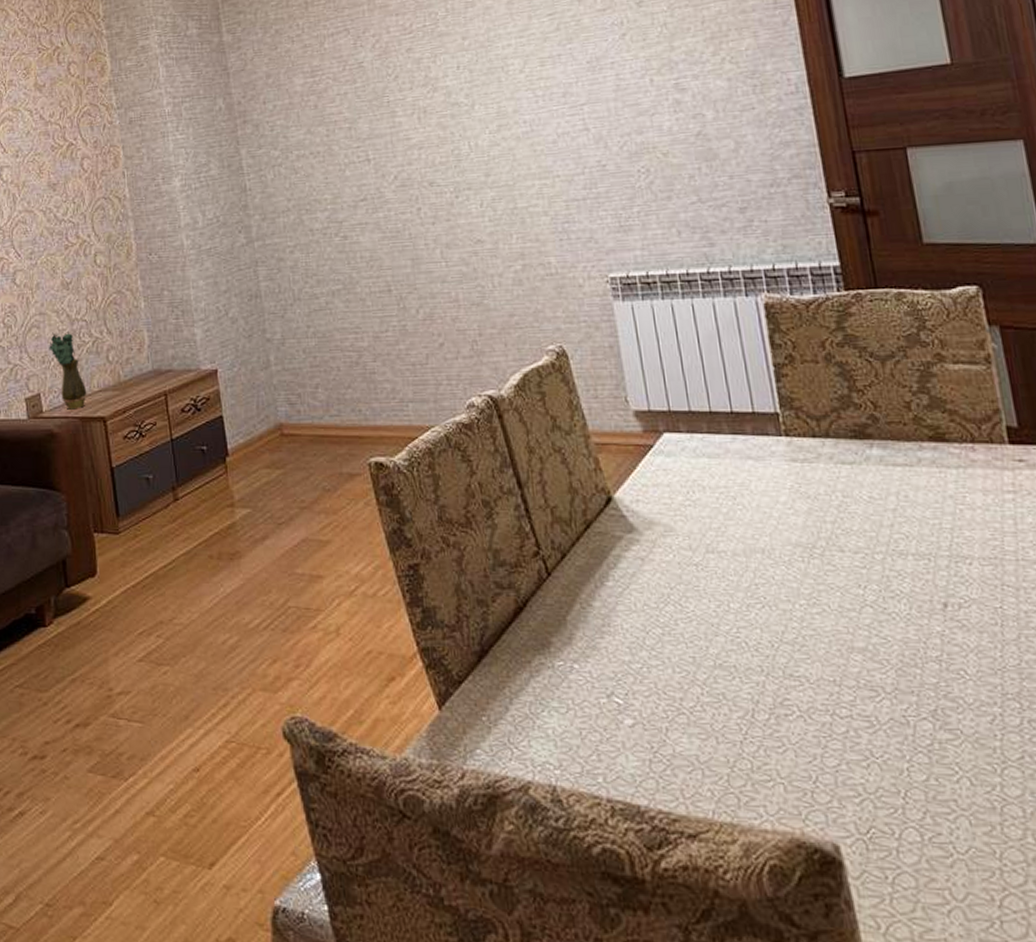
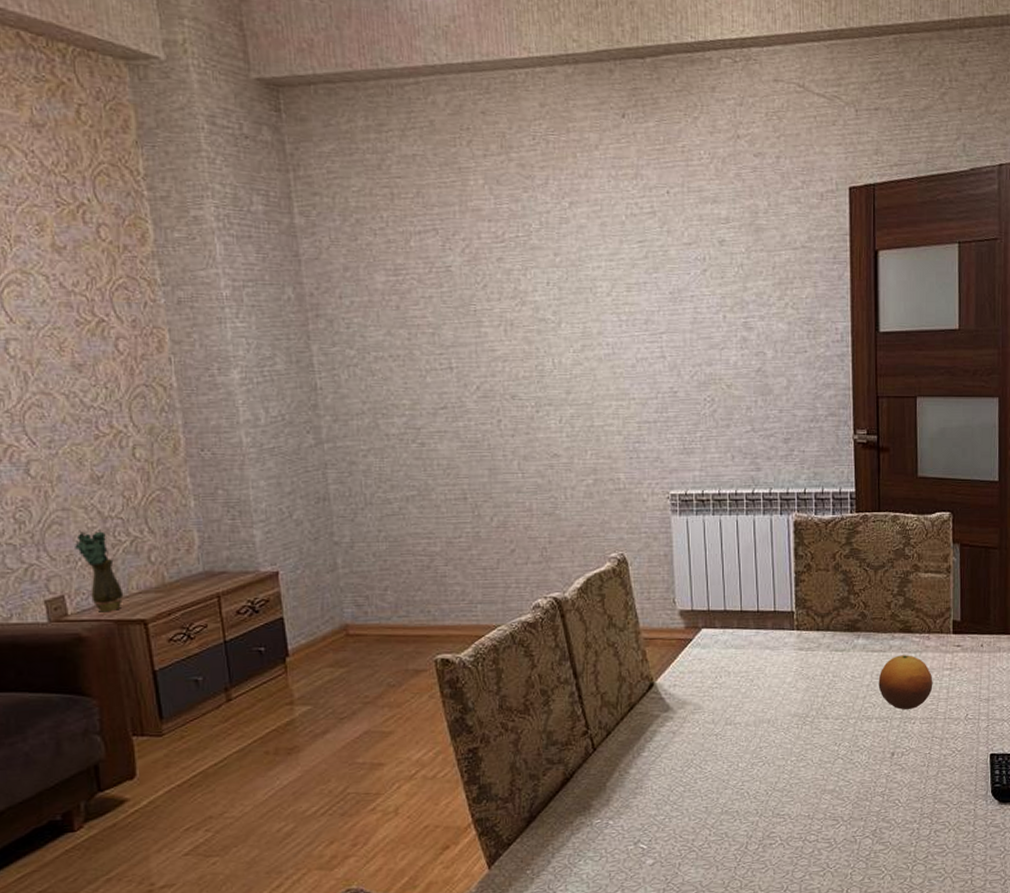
fruit: none [908,471,991,544] -> present [878,655,933,709]

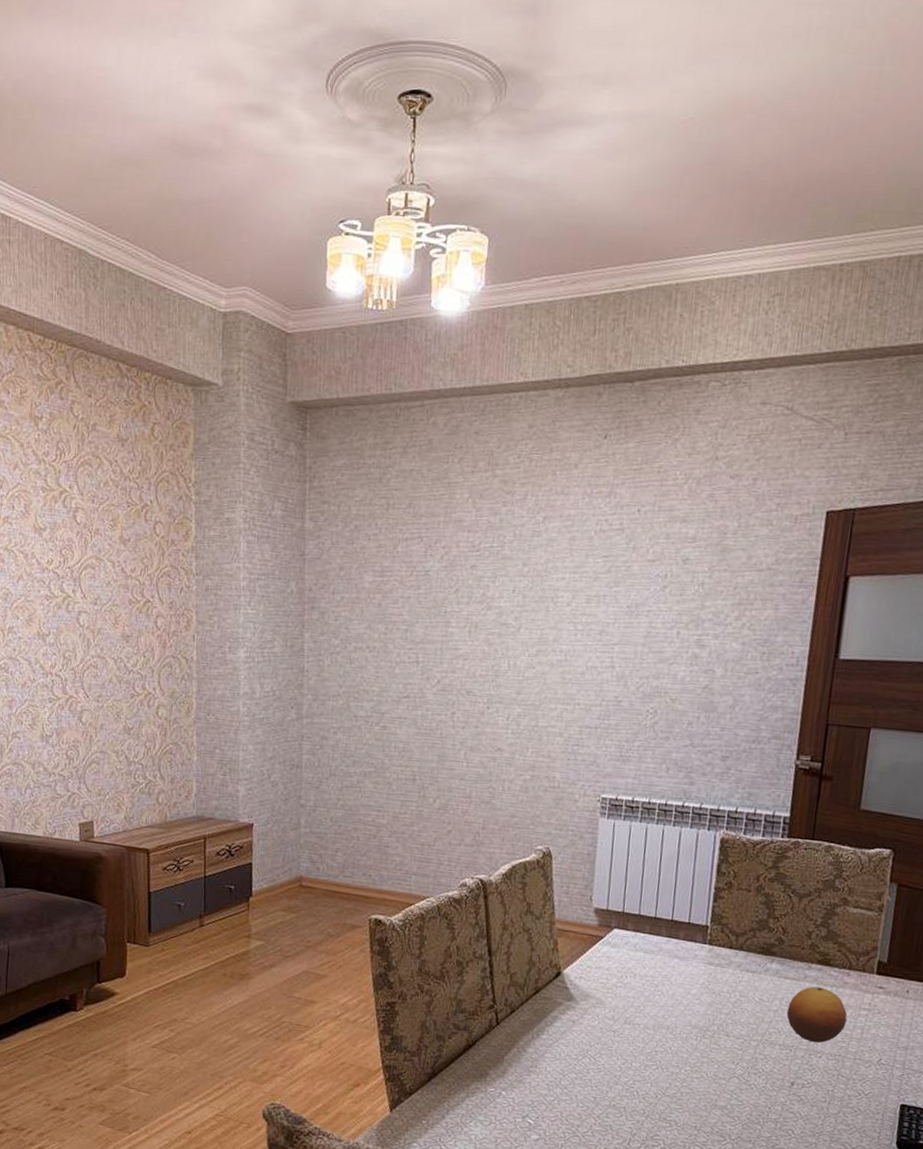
vase: present [74,530,124,612] -> none [106,770,136,839]

